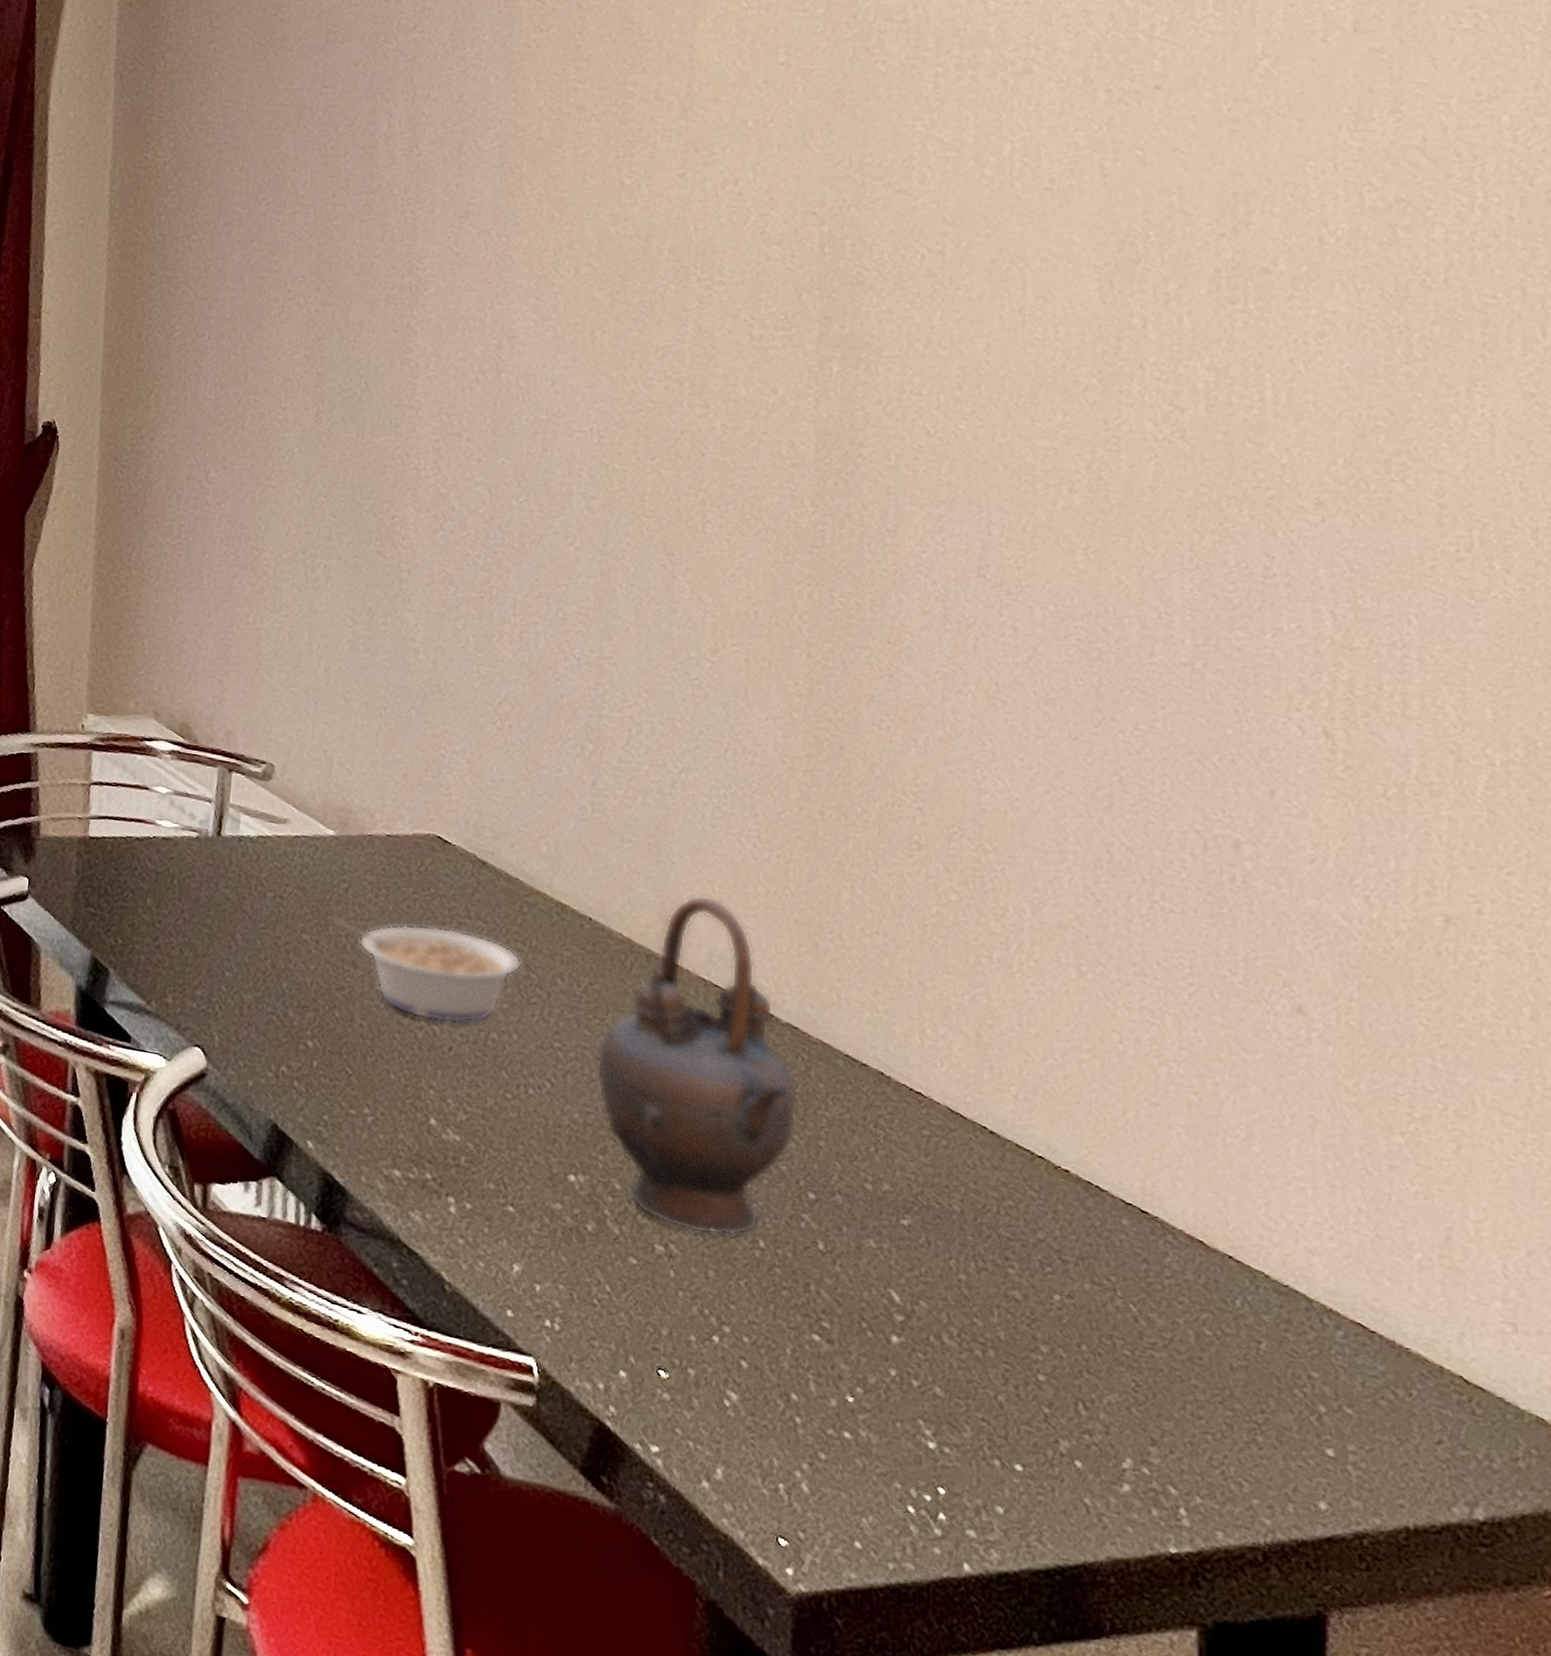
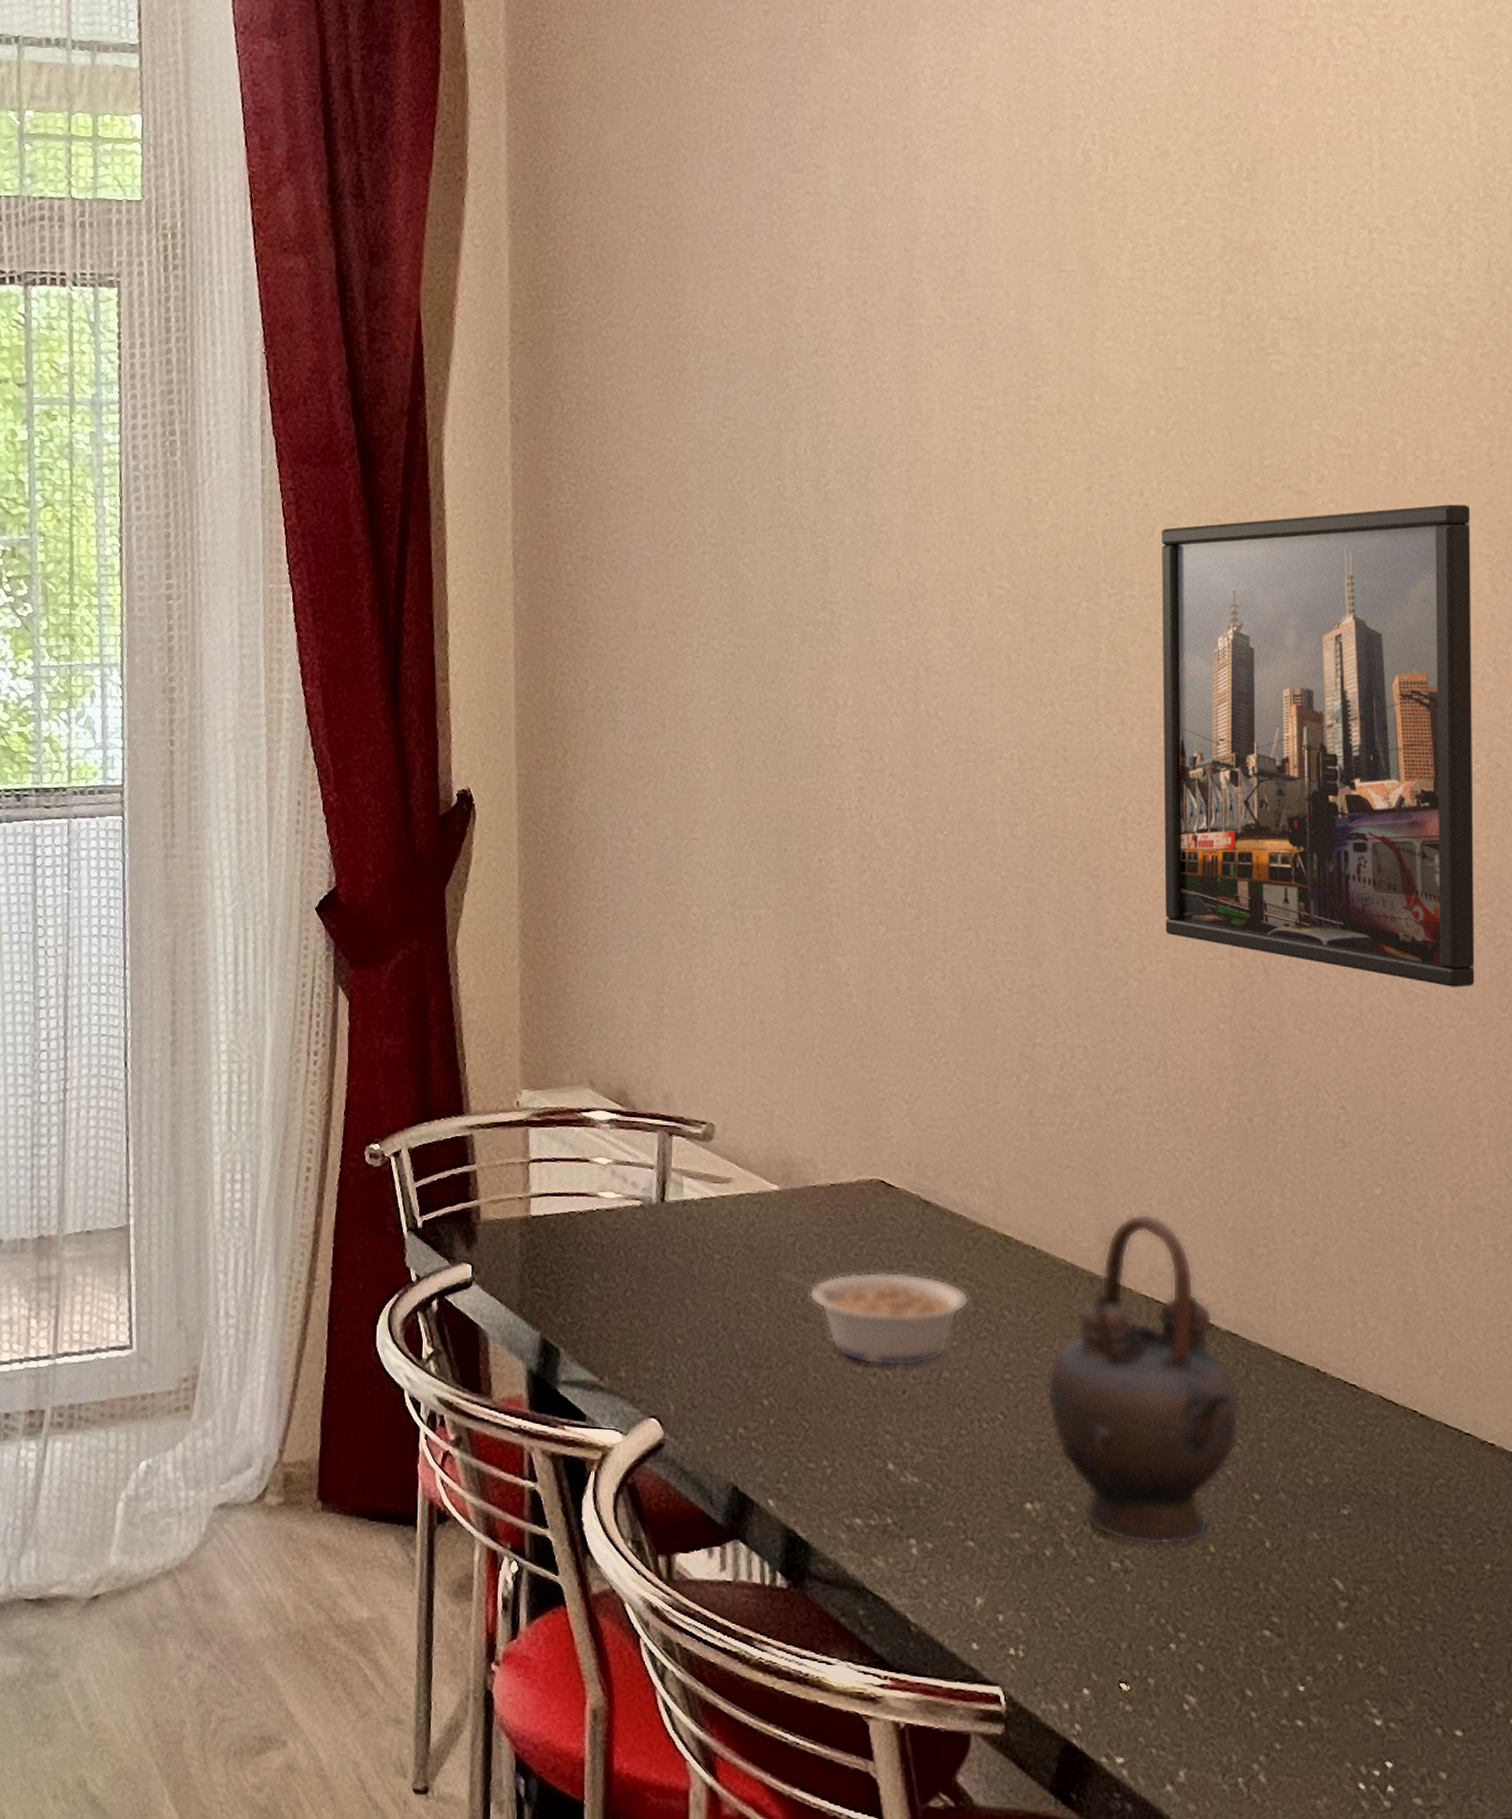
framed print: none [741,212,1080,699] -> present [1162,504,1475,988]

